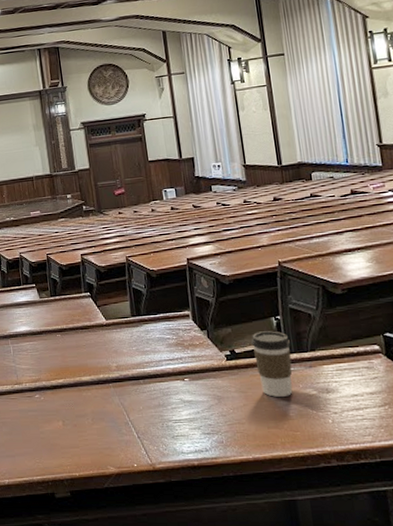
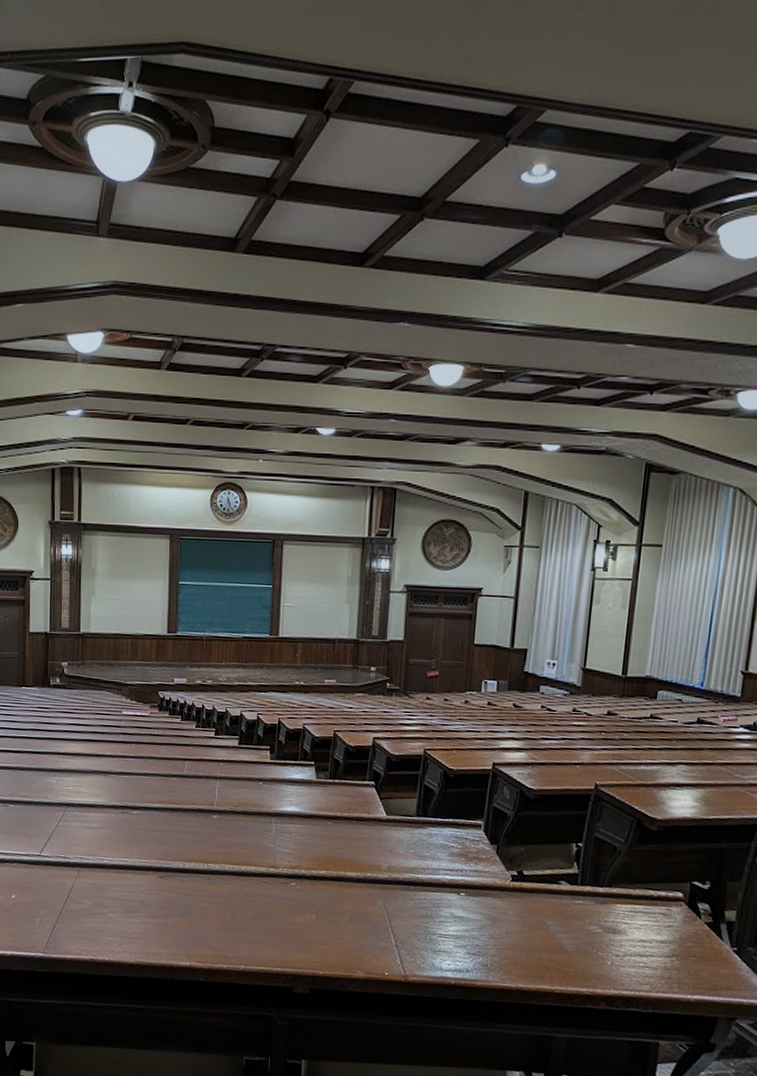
coffee cup: present [251,331,293,397] -> none [543,856,588,930]

